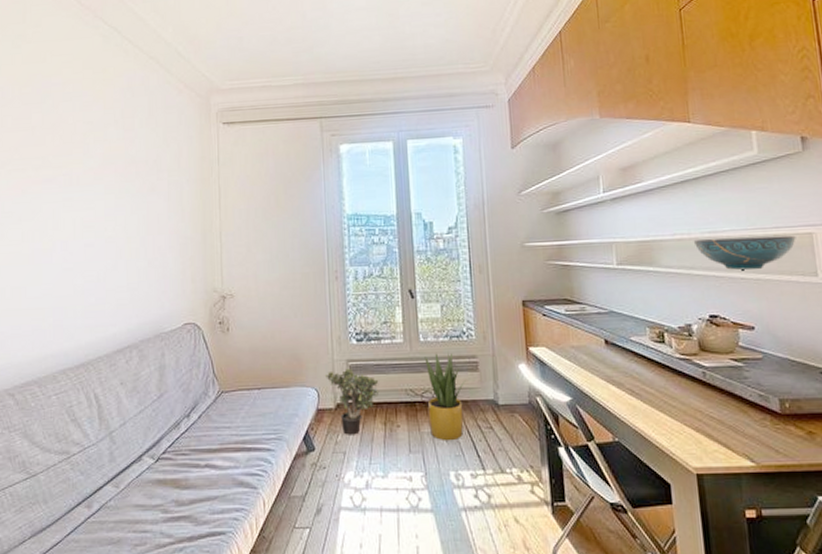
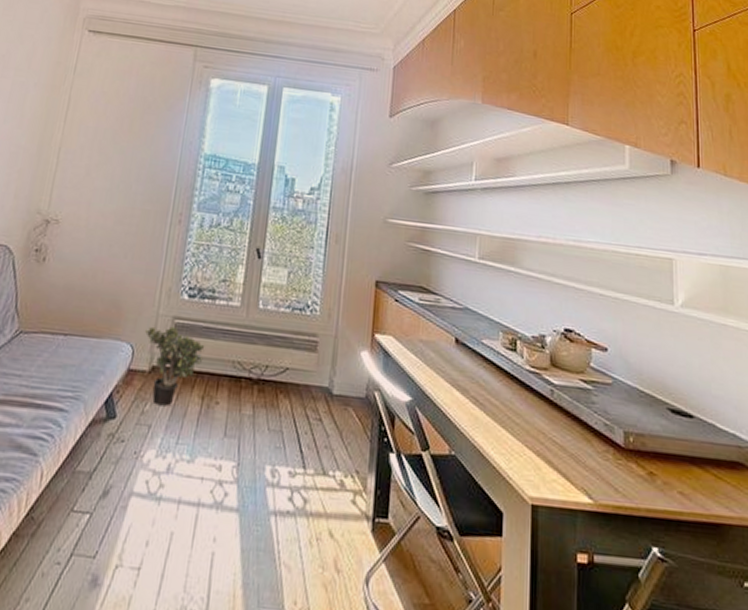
planter: present [424,351,466,441] -> none [252,324,301,429]
decorative bowl: present [693,235,796,271] -> none [557,246,657,289]

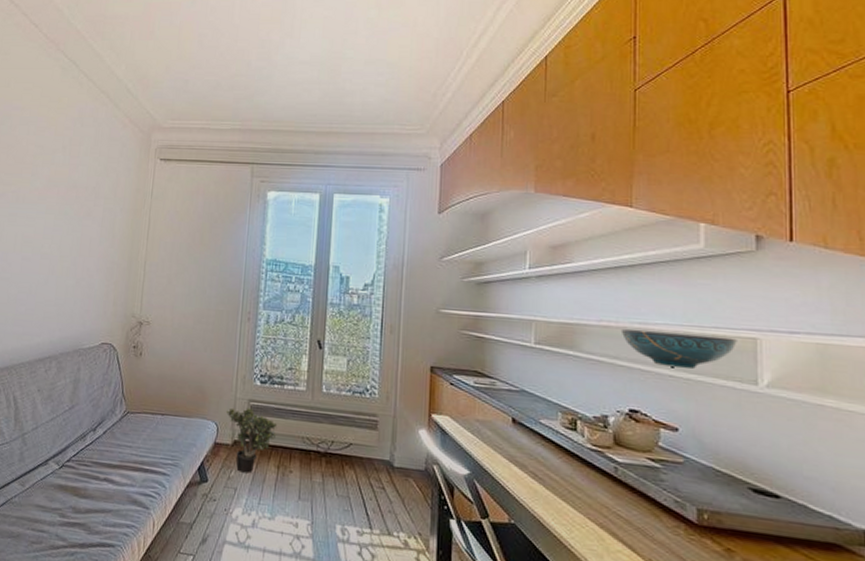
decorative bowl: none [557,246,657,289] -> present [620,328,737,370]

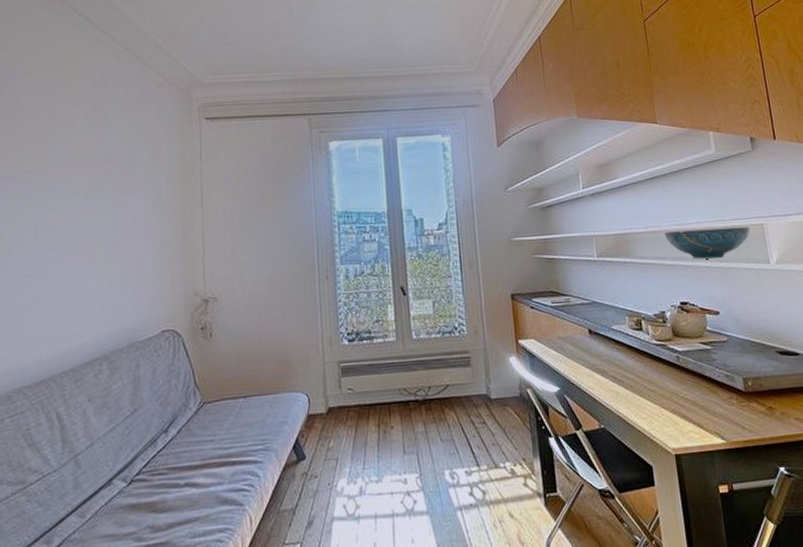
potted plant: present [226,407,278,474] -> none [316,370,373,441]

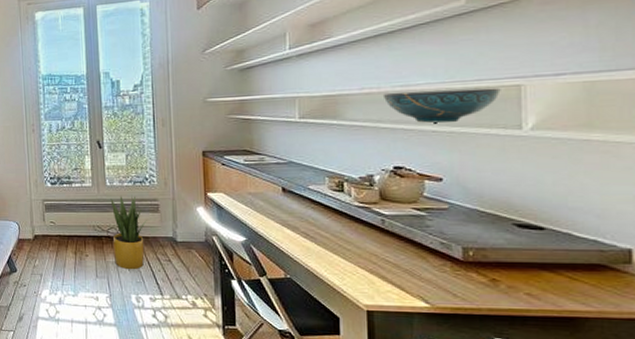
planter: none [417,347,459,440] -> present [110,194,147,270]

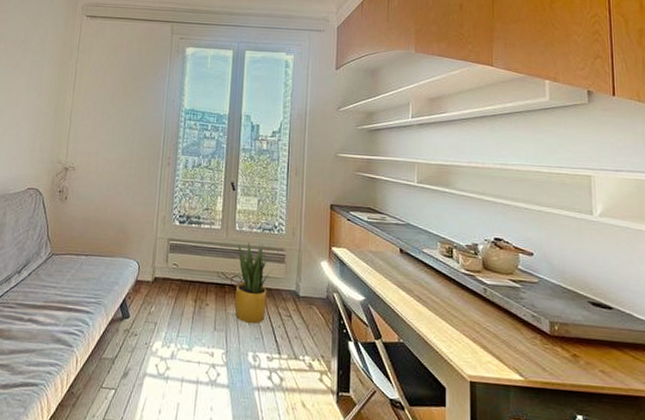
decorative bowl: present [382,88,501,124] -> none [486,169,576,203]

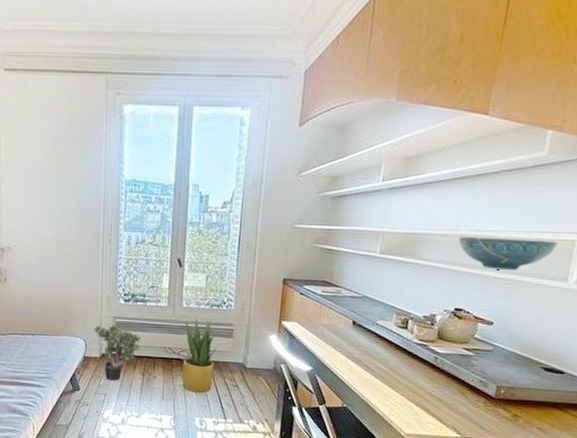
potted plant: none [147,246,195,308] -> present [93,324,142,381]
decorative bowl: none [486,169,576,203] -> present [458,236,559,271]

